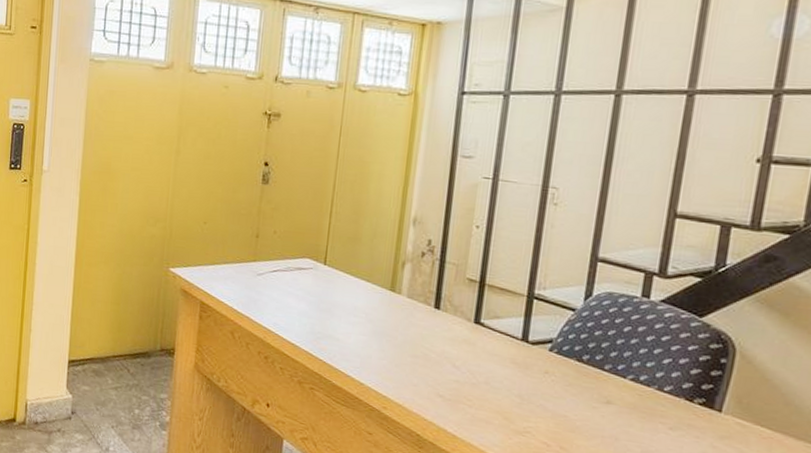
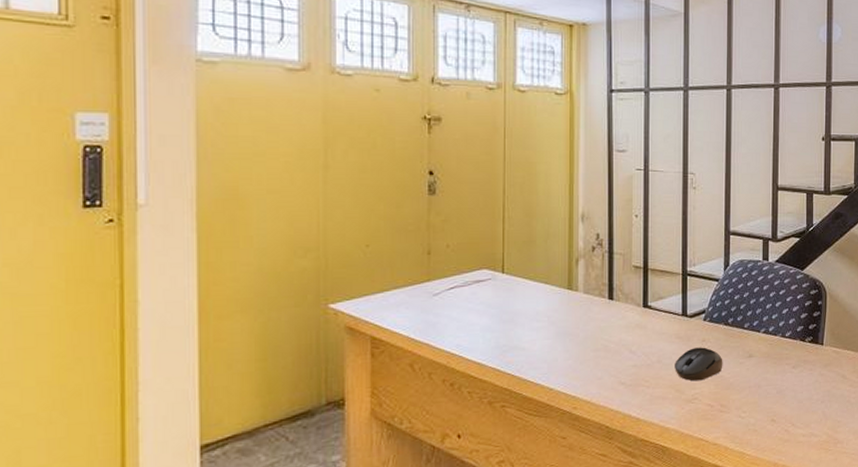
computer mouse: none [505,377,570,415] -> present [675,347,723,382]

